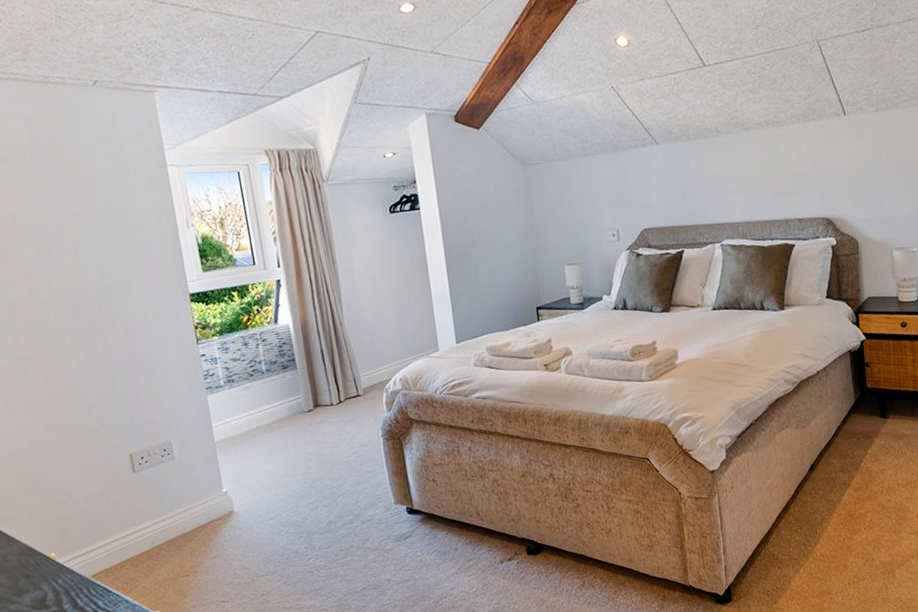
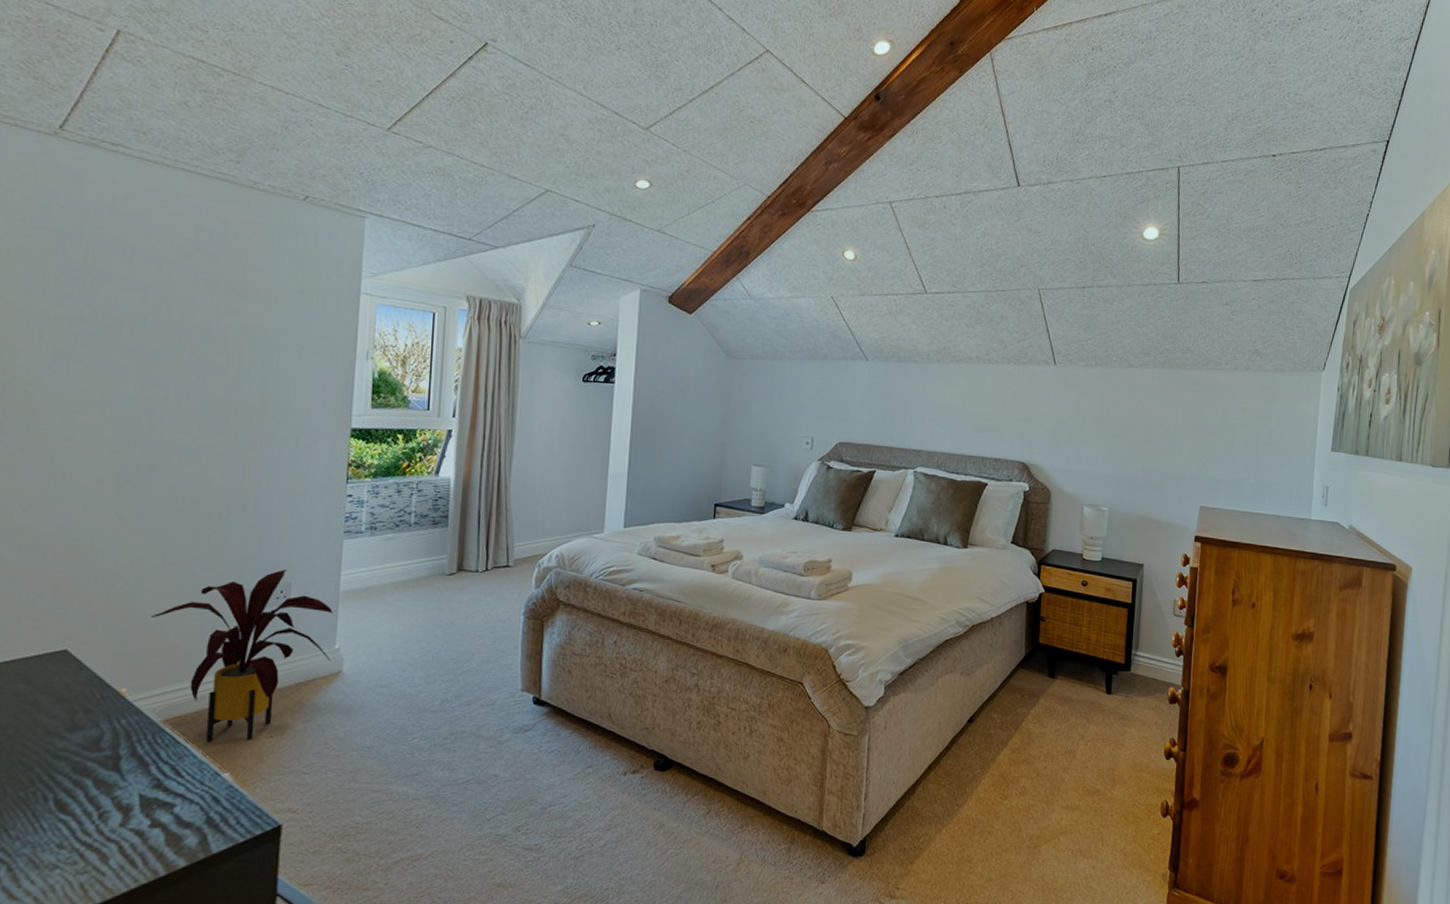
house plant: none [58,430,222,588] -> present [150,570,332,742]

